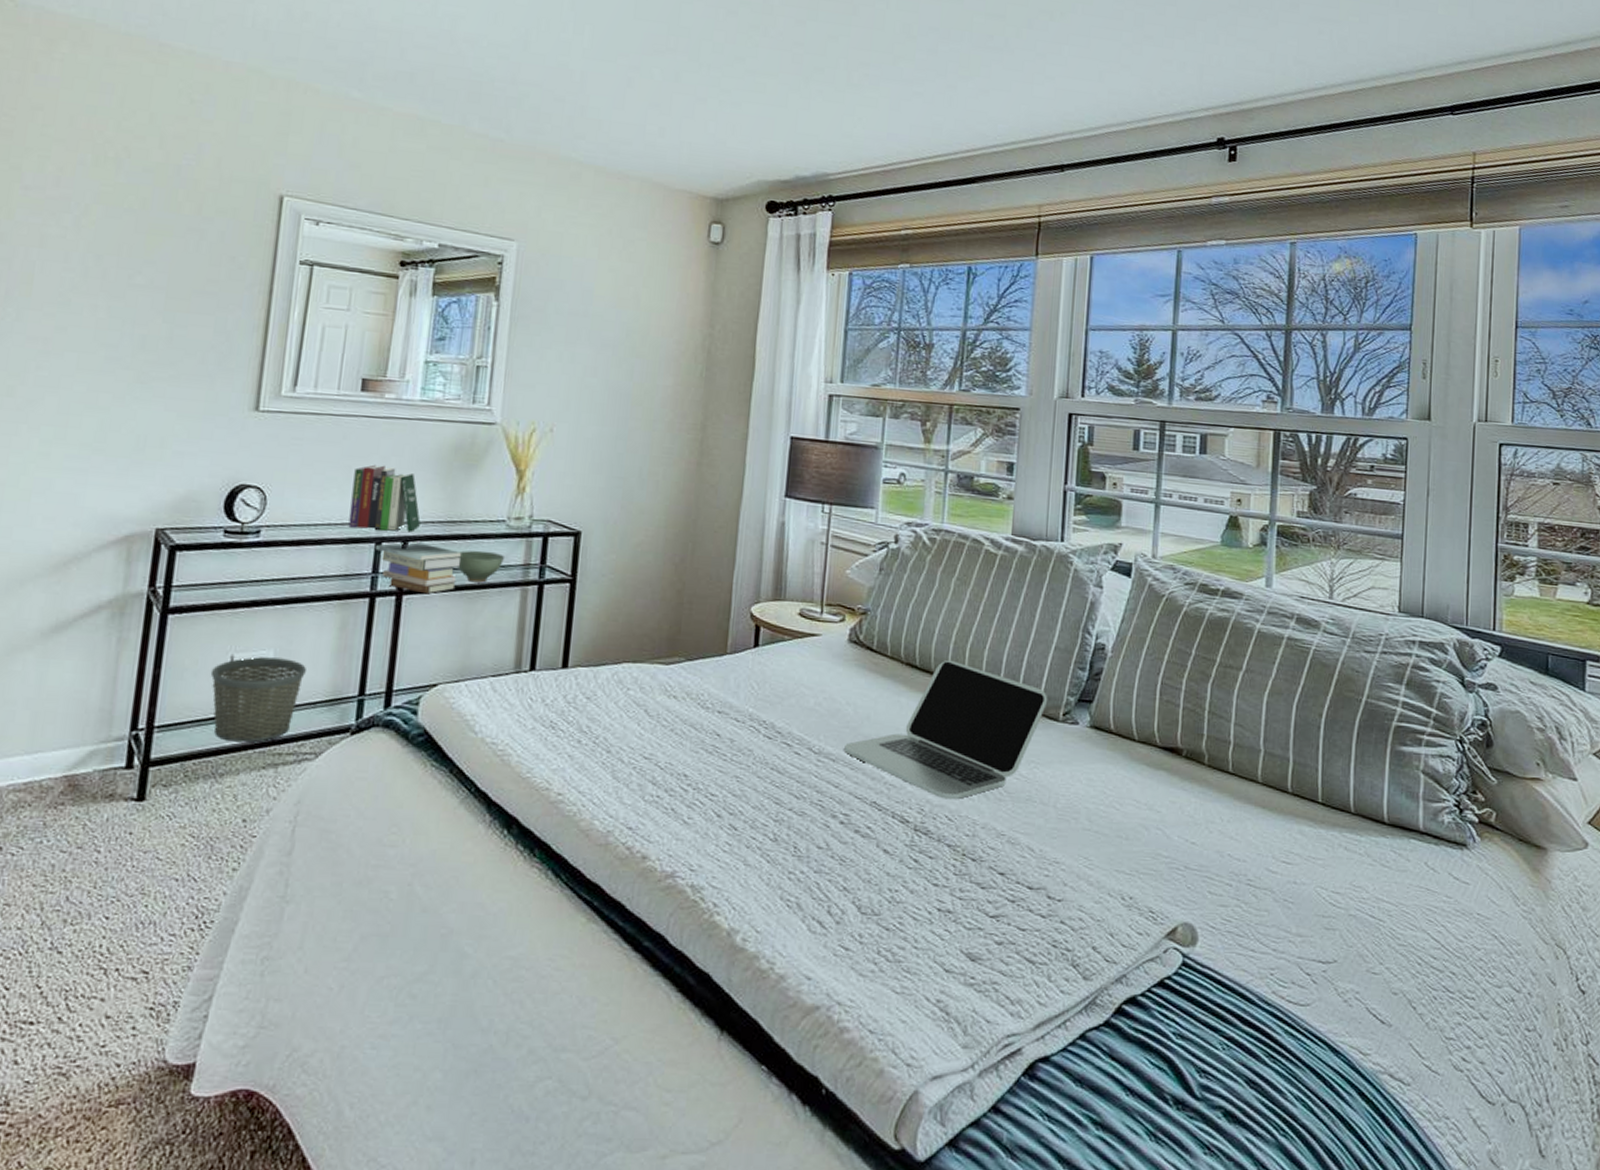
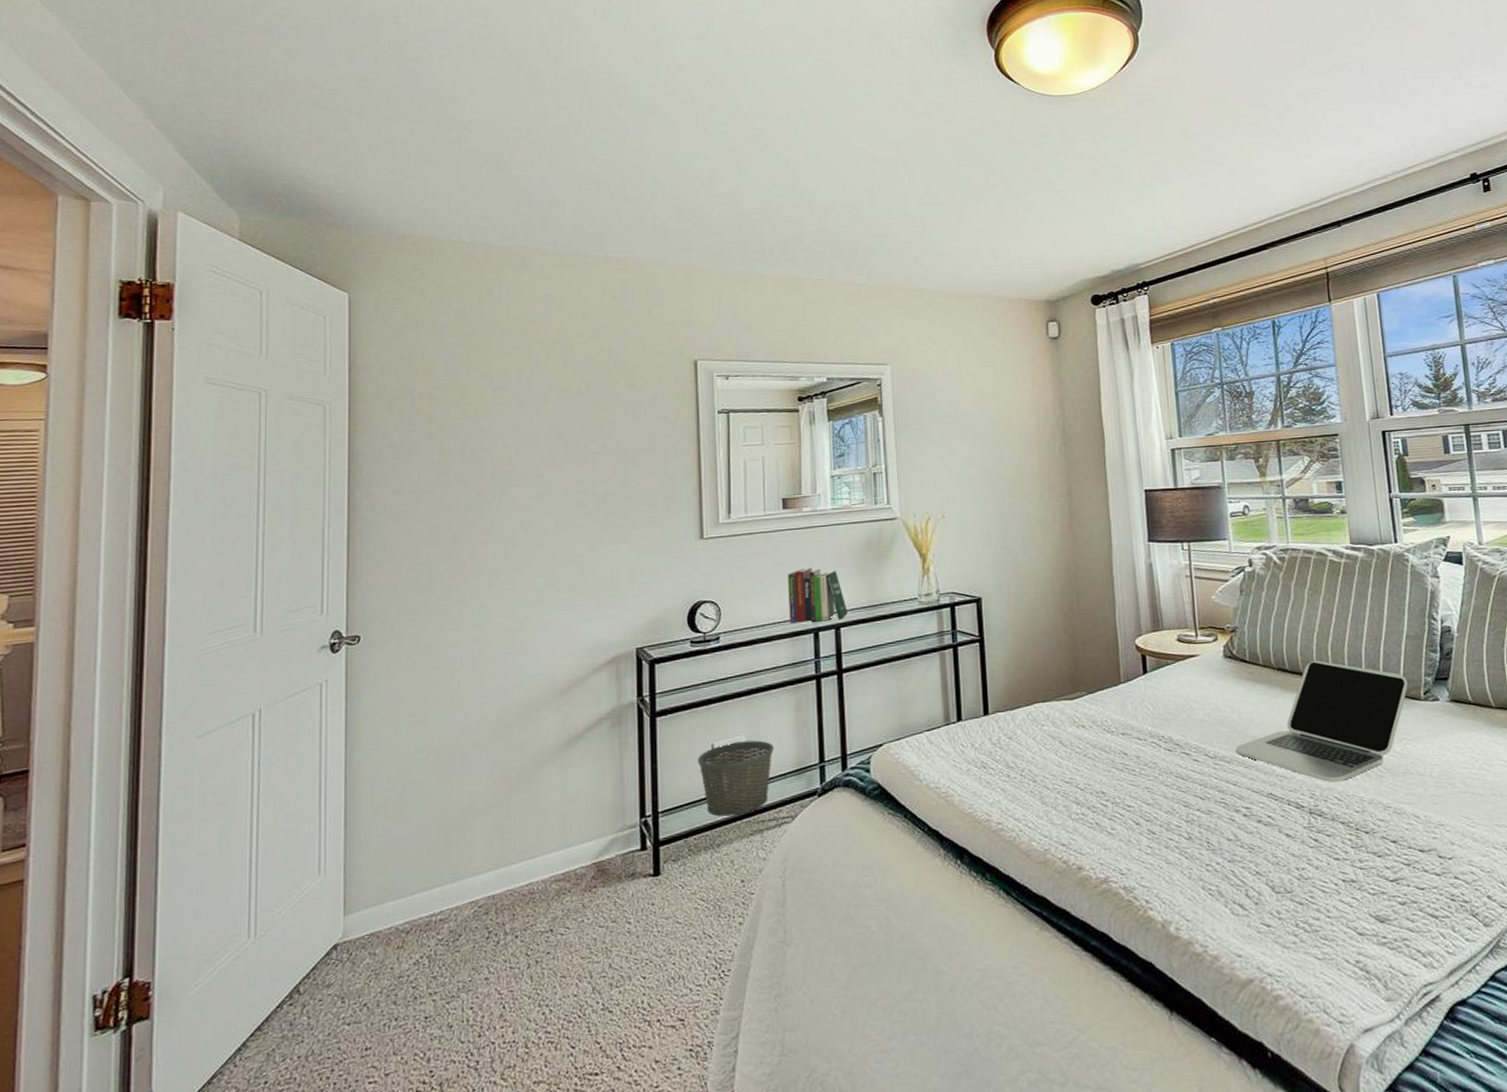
books: present [375,542,462,595] -> none [814,627,887,670]
bowl: present [458,550,506,583] -> none [883,626,922,654]

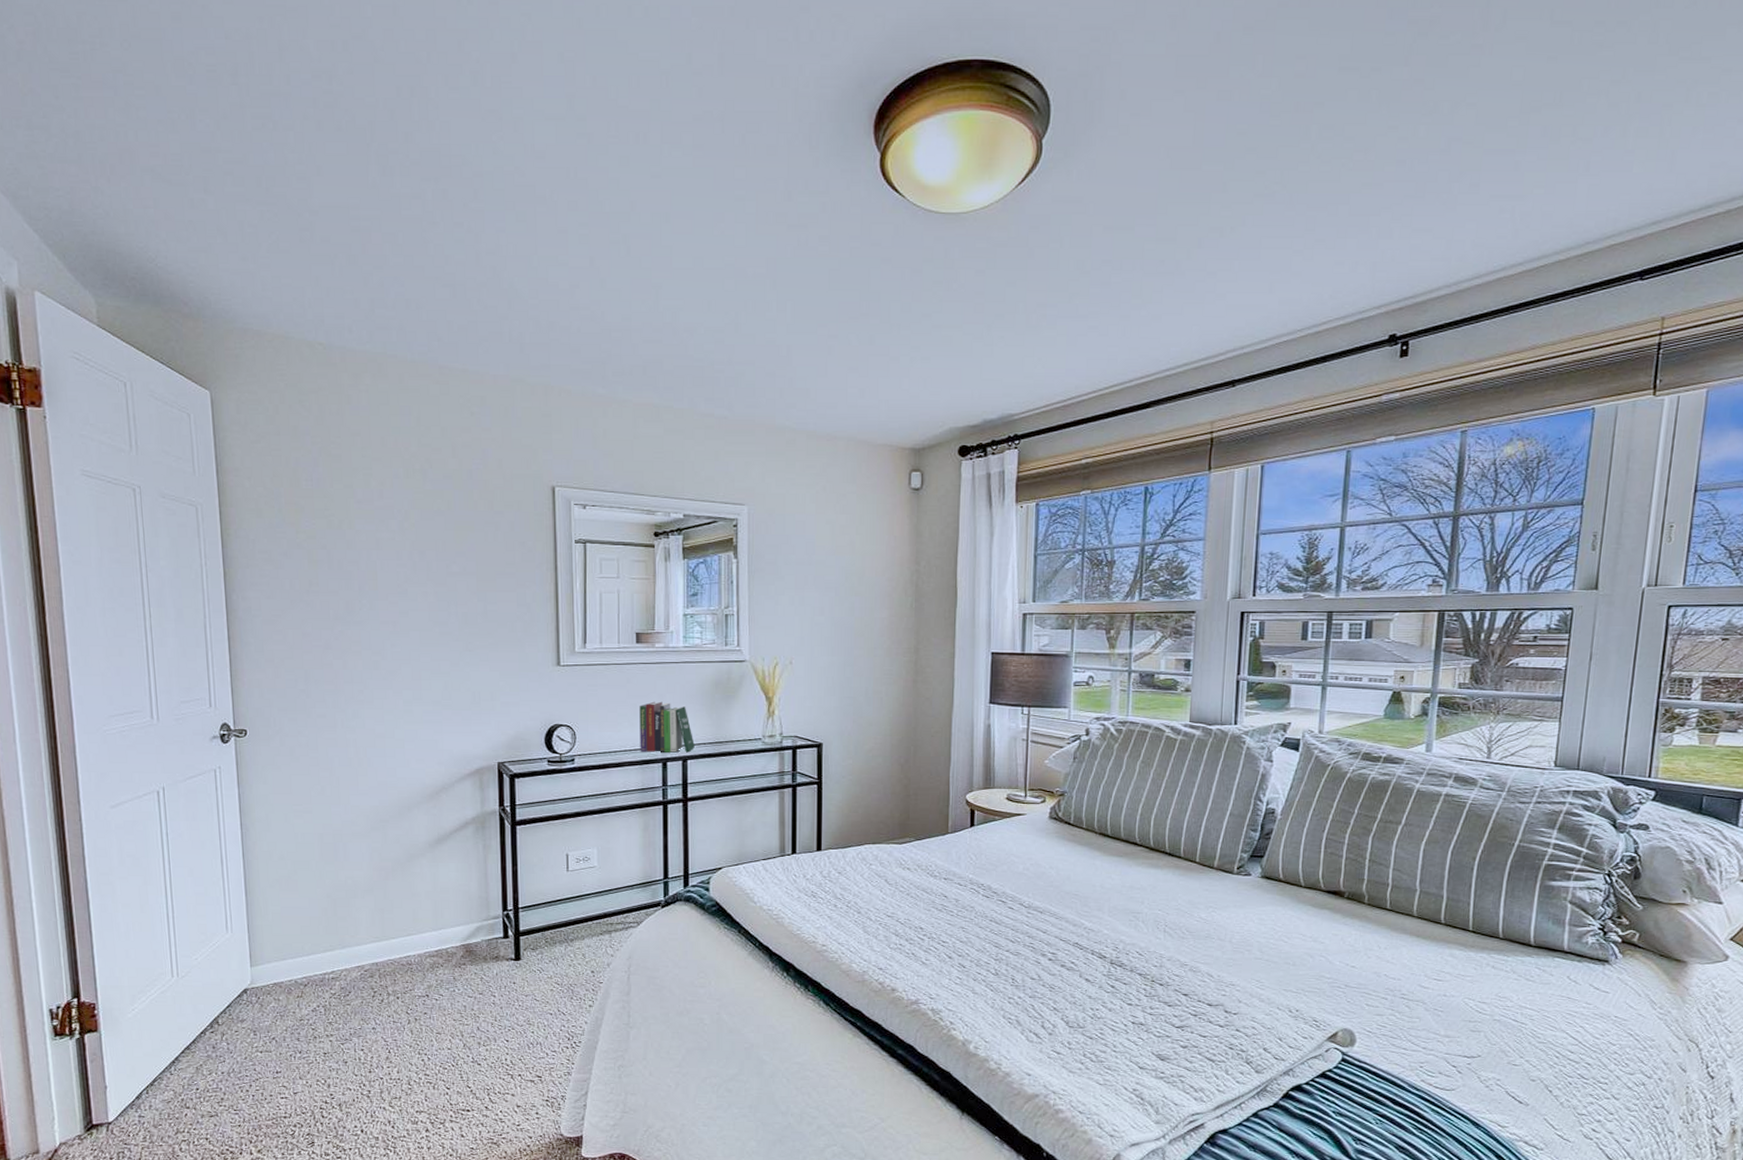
basket: present [698,740,774,816] -> none [554,854,622,917]
laptop: present [1236,660,1409,783] -> none [1050,828,1224,939]

